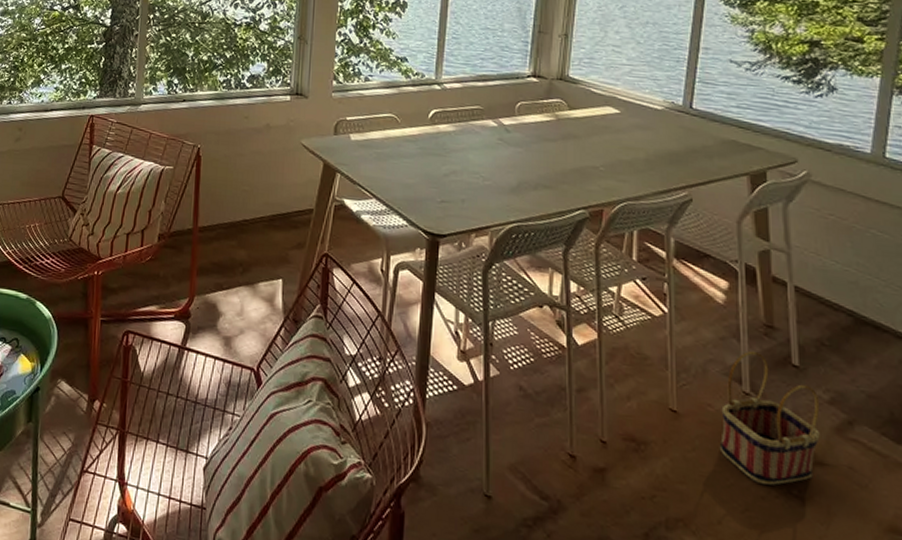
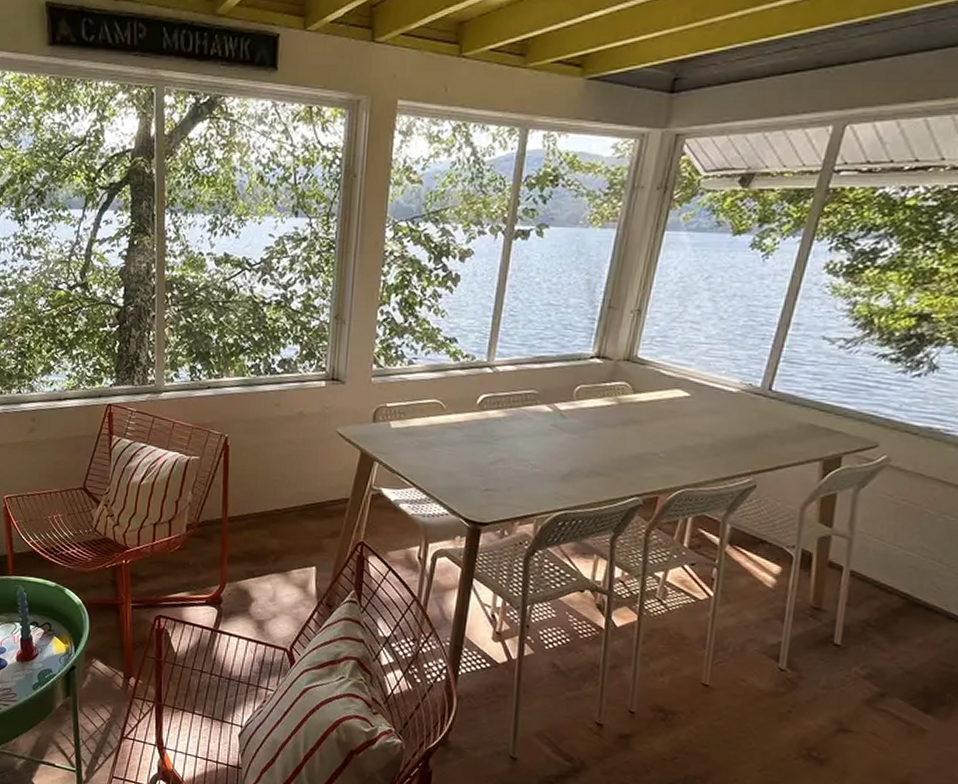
basket: present [719,350,820,486] -> none [746,631,856,749]

